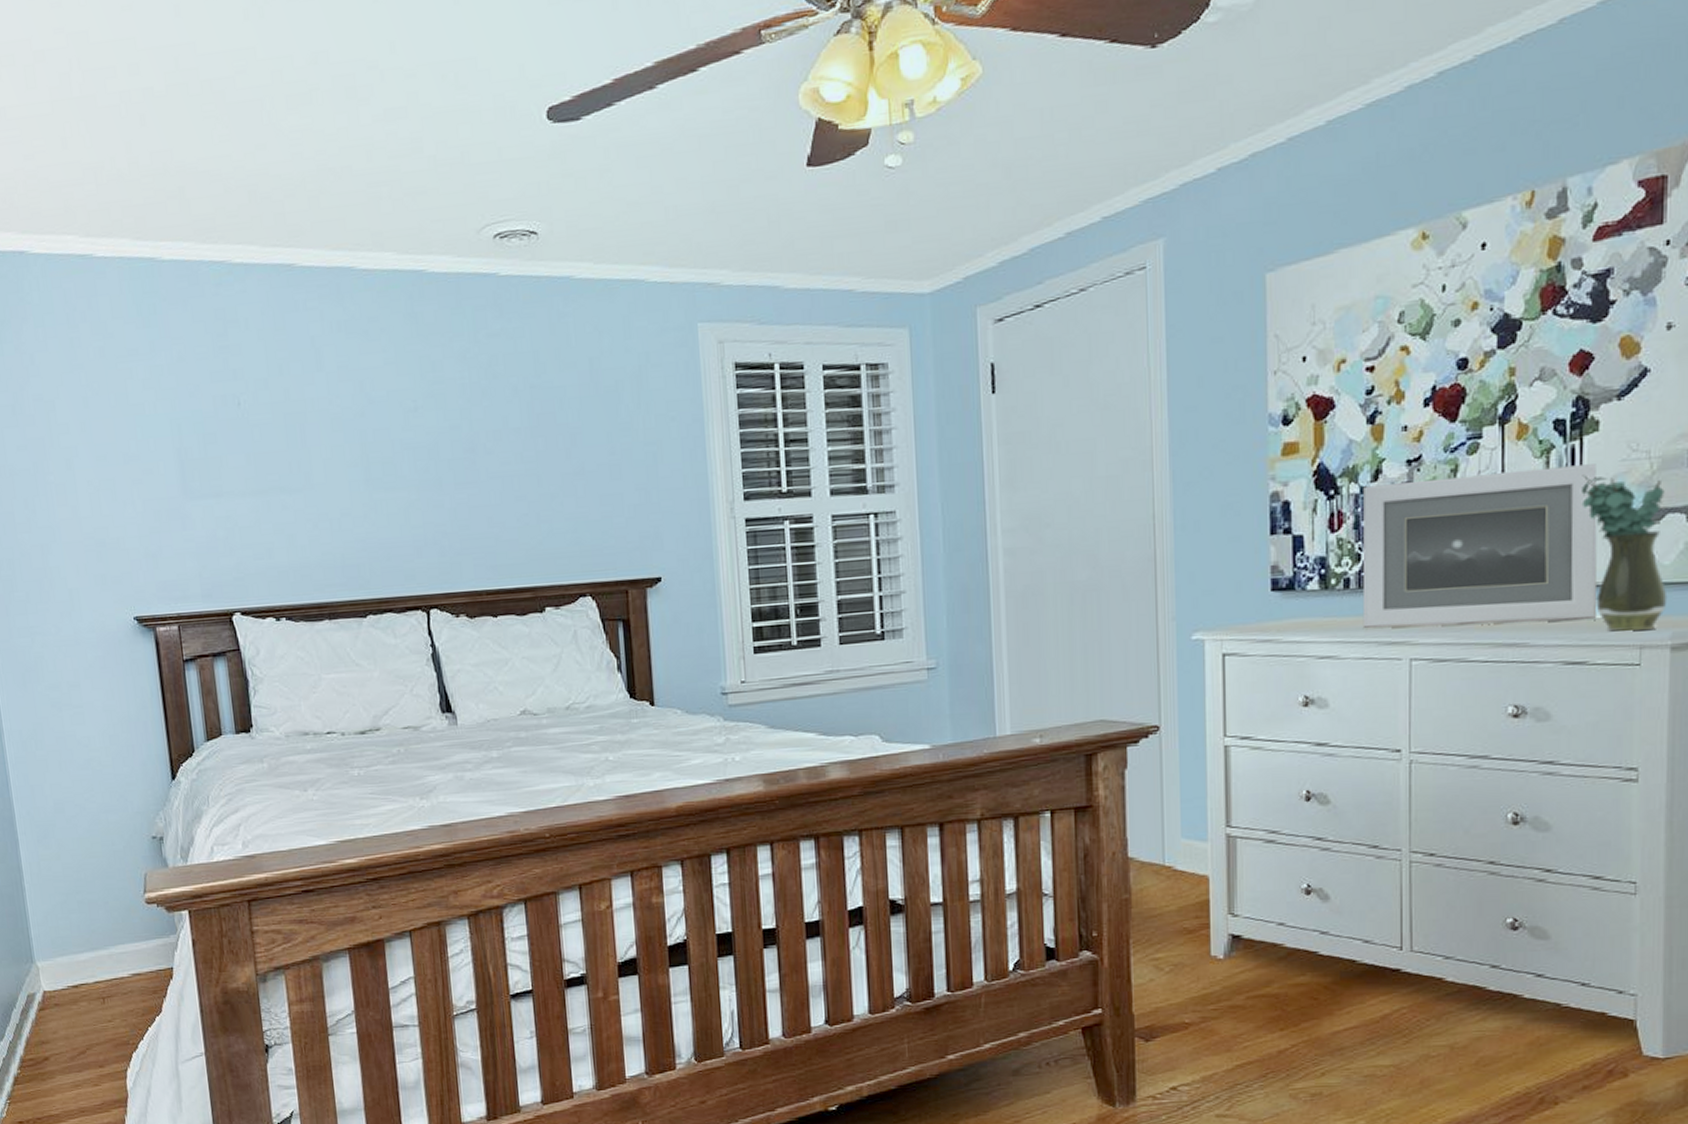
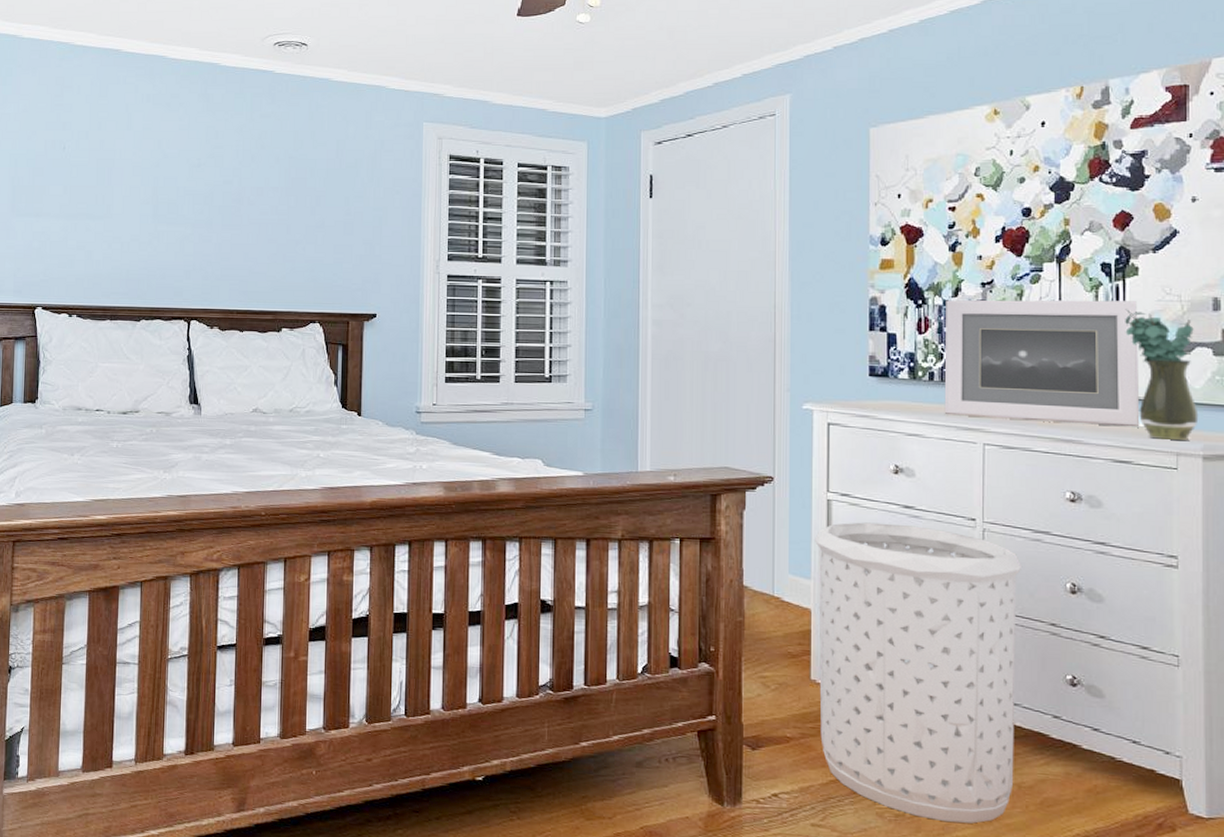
laundry basket: none [1211,765,1456,1096] -> present [815,522,1023,824]

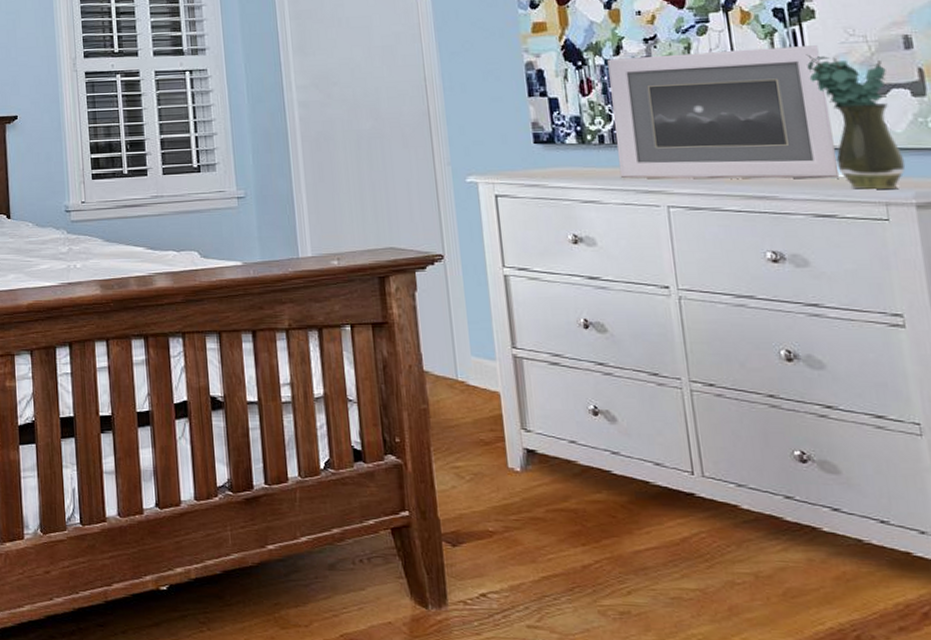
laundry basket: present [815,522,1023,824] -> none [495,297,750,619]

